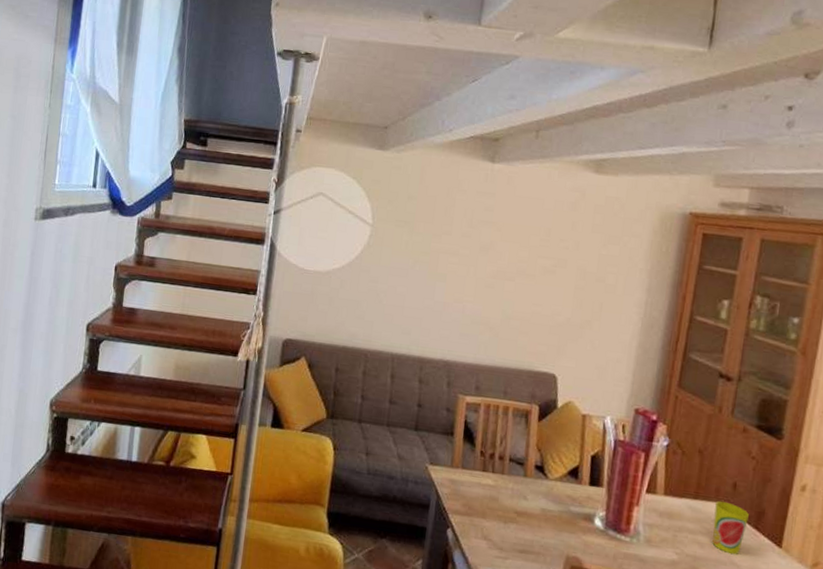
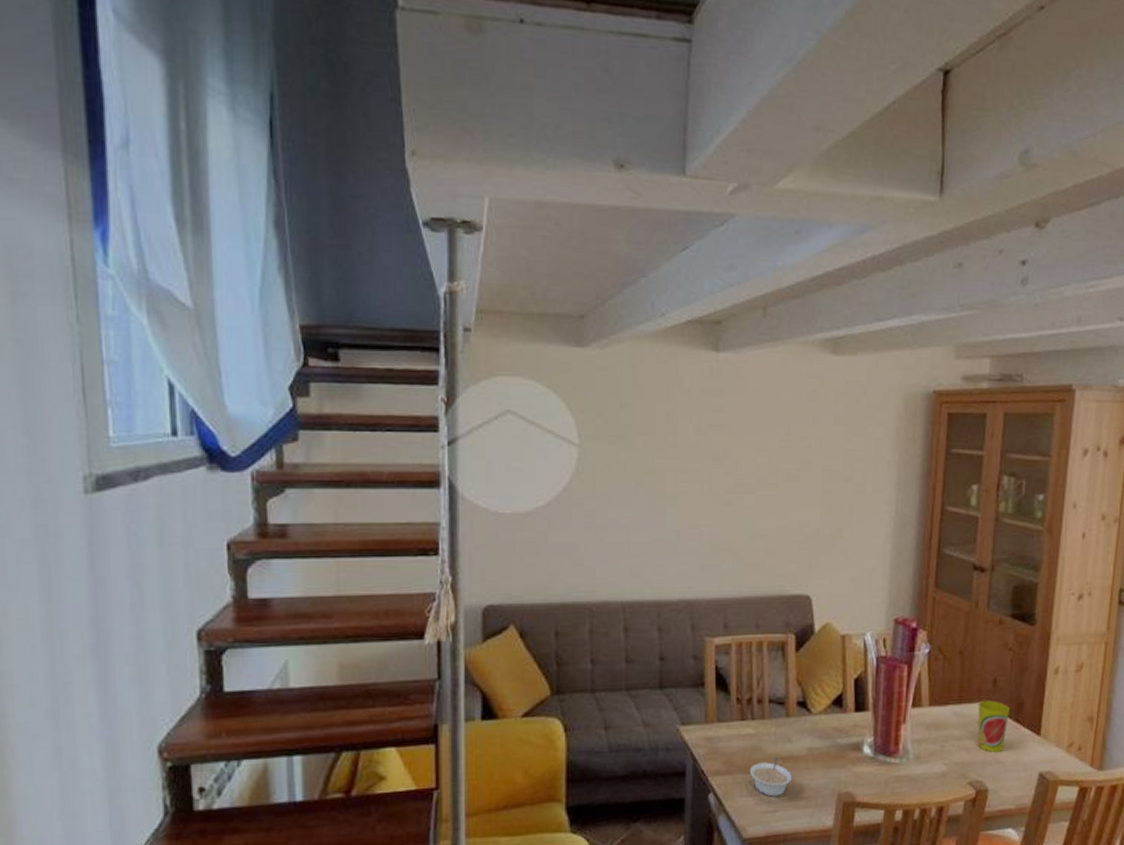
legume: none [485,509,525,546] -> present [749,756,793,797]

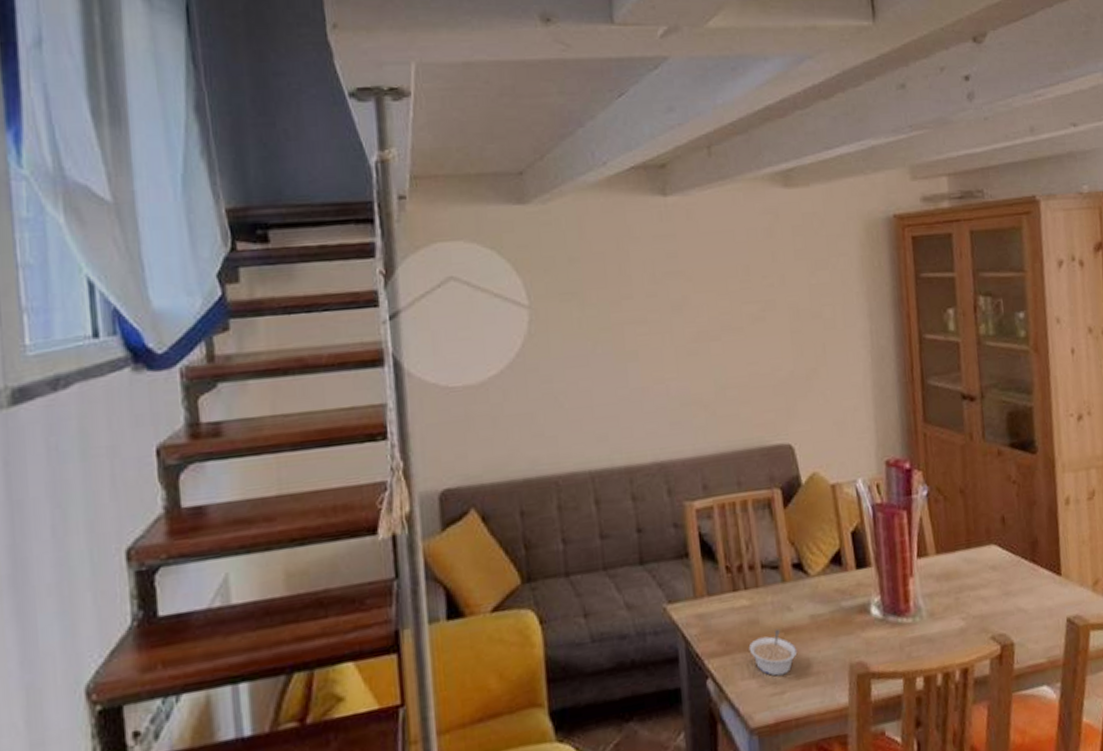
cup: present [977,700,1009,753] -> none [989,541,1024,601]

